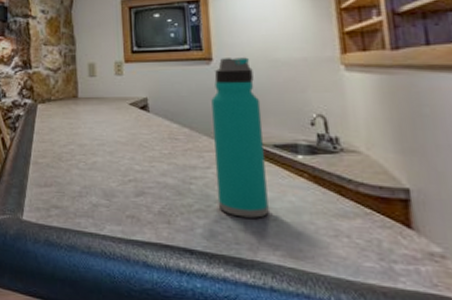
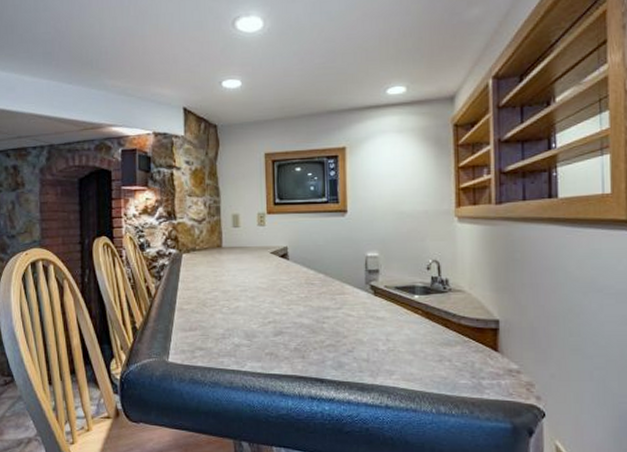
water bottle: present [211,57,269,218] -> none [345,210,388,350]

